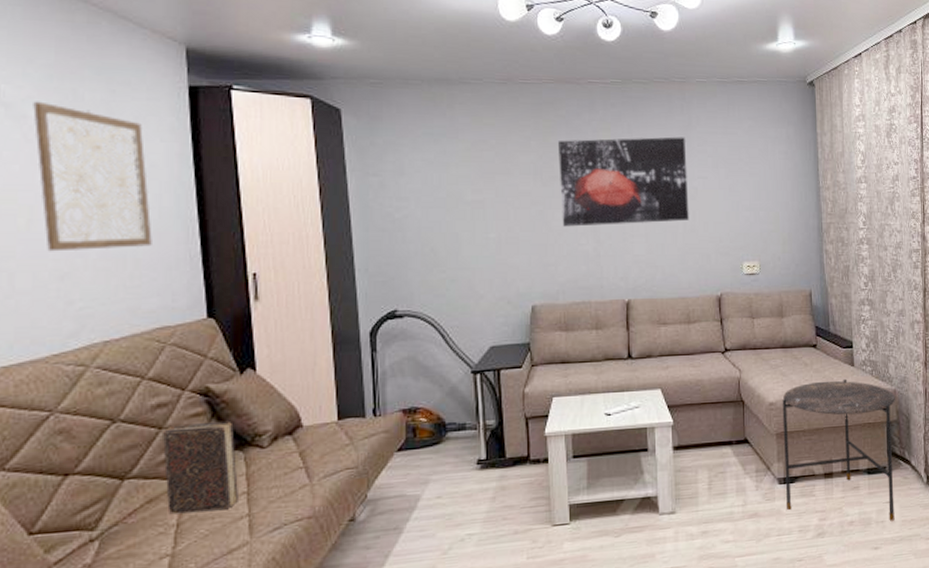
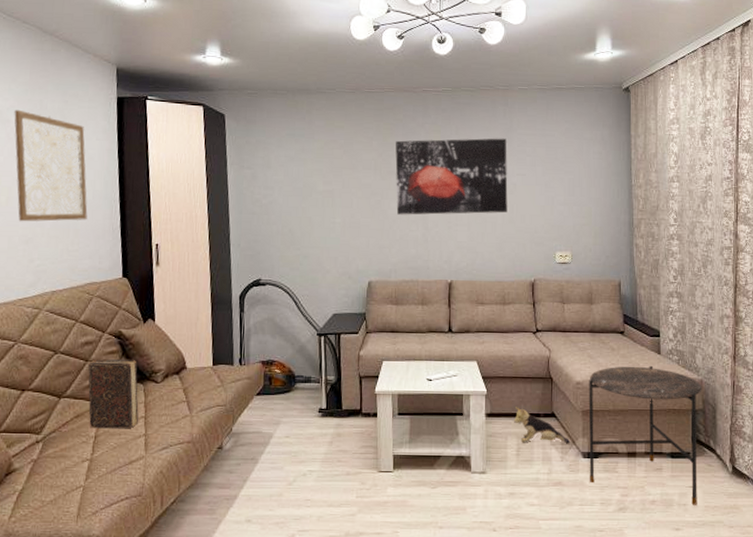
plush toy: none [704,436,765,475] -> present [514,407,570,443]

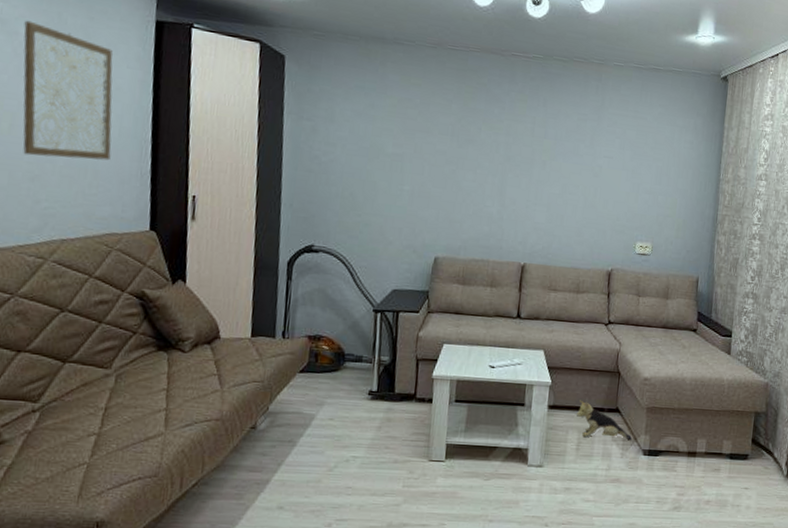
book: present [88,359,139,429] -> none [98,321,162,402]
wall art: present [395,138,508,215] -> none [472,107,597,196]
side table: present [588,365,702,505] -> none [648,364,768,507]

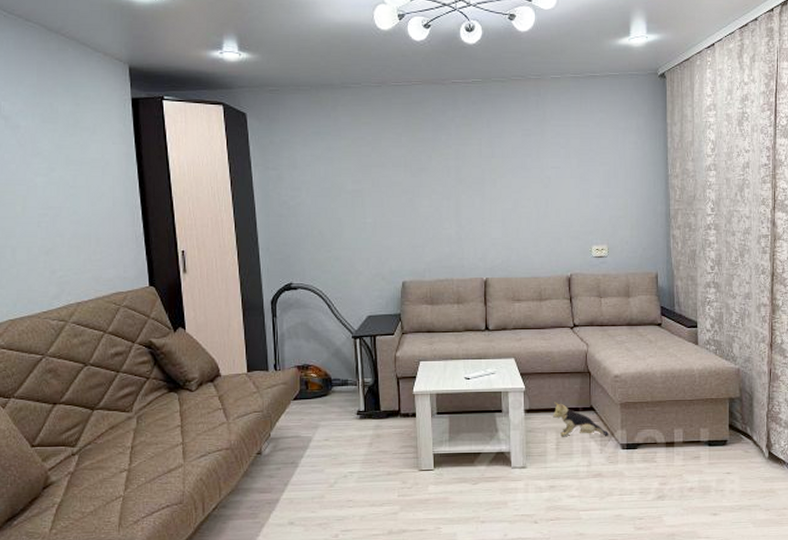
wall art: present [23,20,114,161] -> none [23,114,109,232]

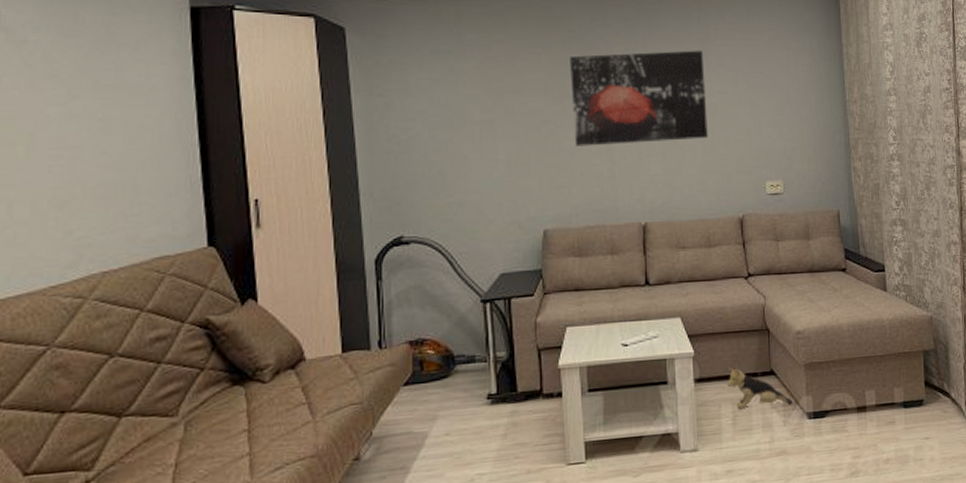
wall art: none [426,130,542,213] -> present [570,50,708,146]

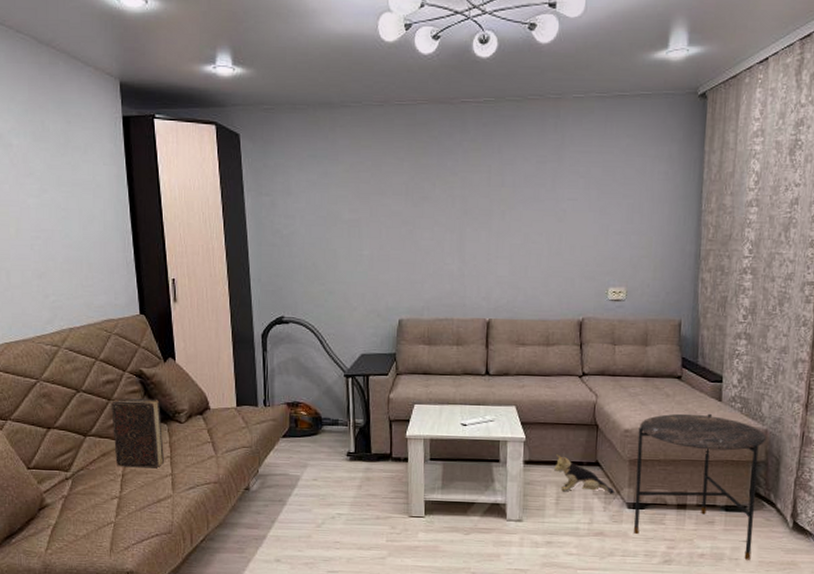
book: none [162,354,239,454] -> present [111,398,164,469]
wall art: present [570,50,708,146] -> none [429,156,557,247]
side table: none [810,304,934,459] -> present [634,413,767,560]

